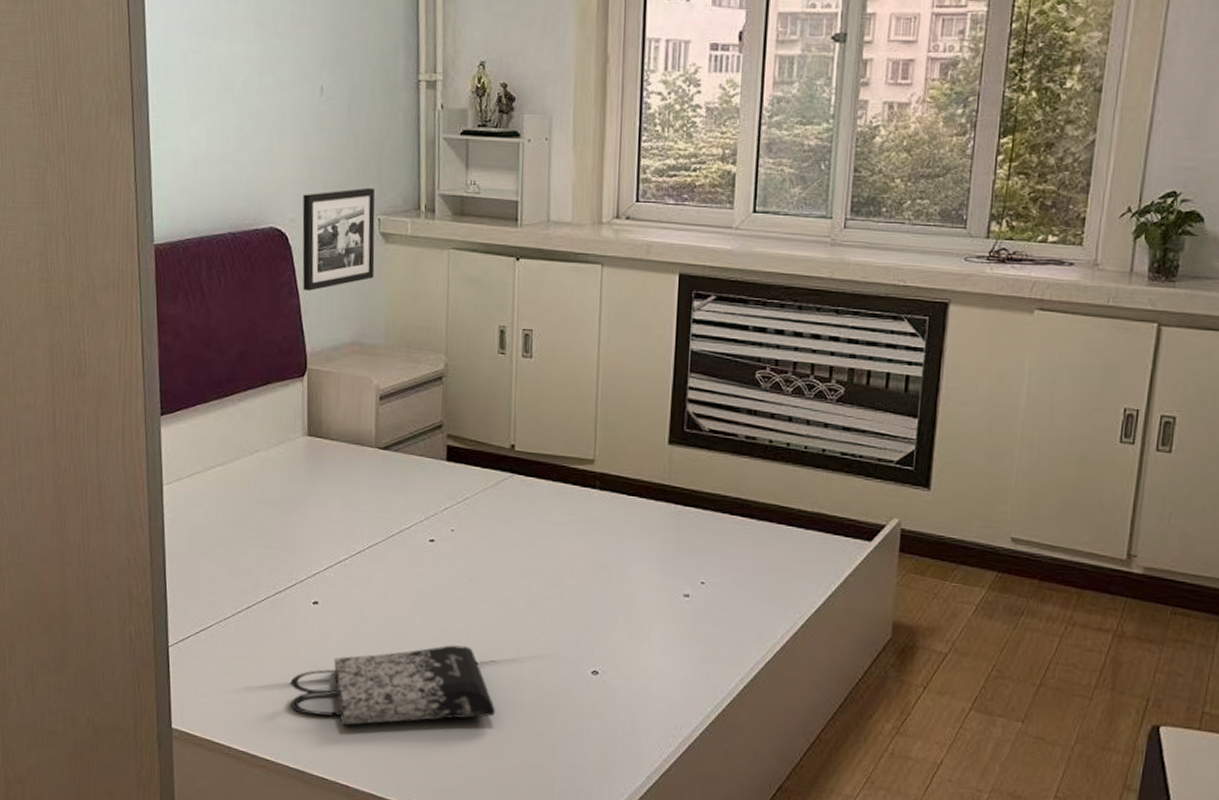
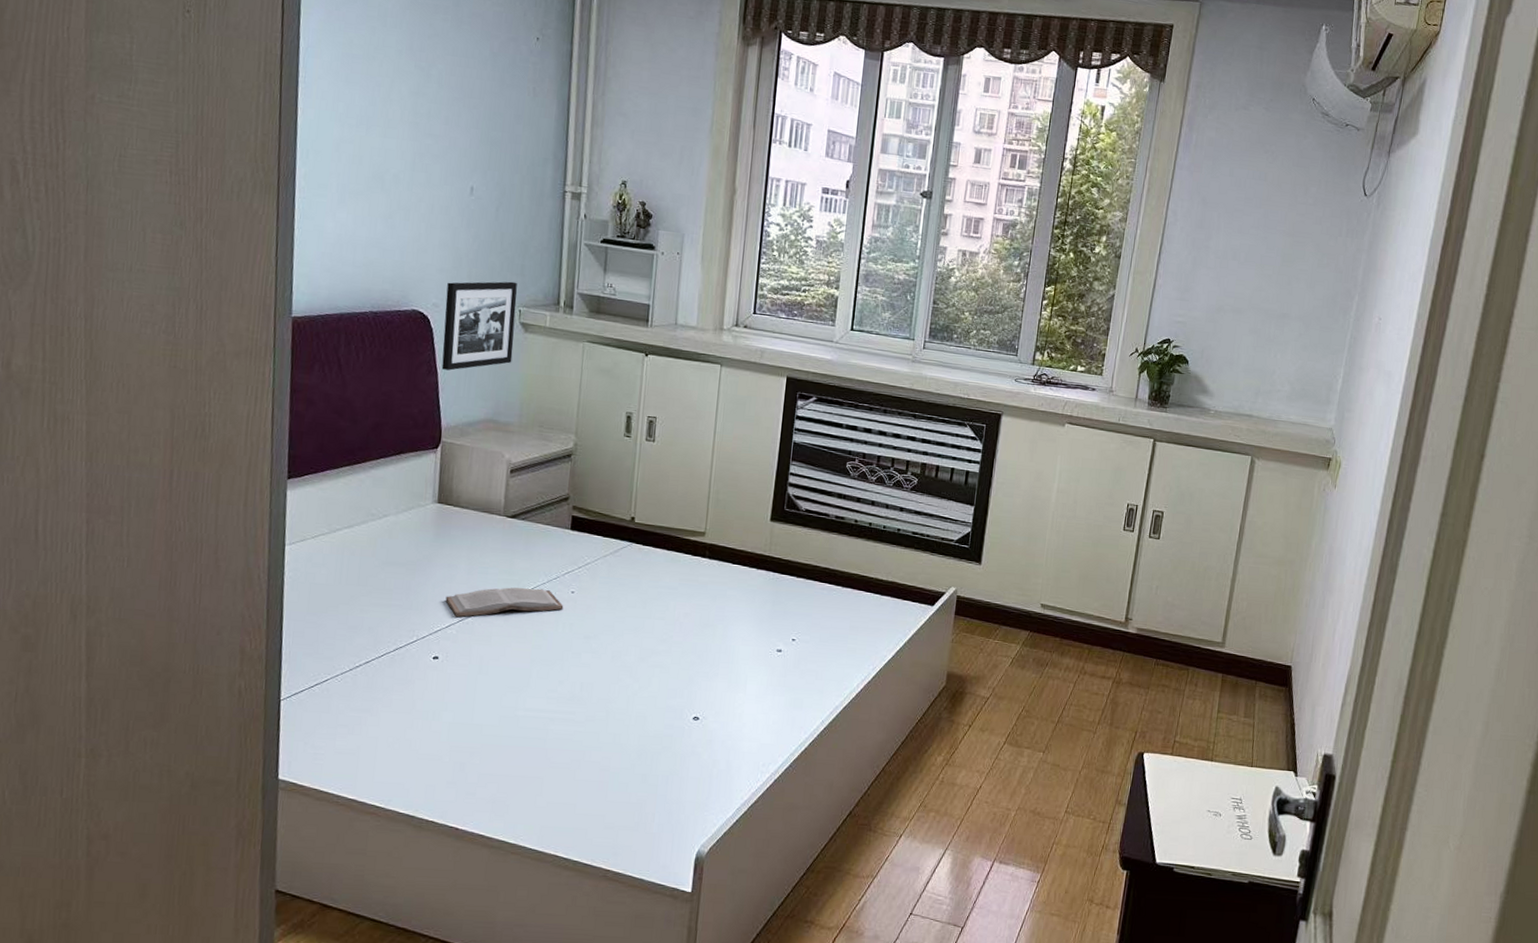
tote bag: present [290,645,496,726] -> none [404,695,604,772]
book: none [322,525,444,559] -> present [445,587,564,617]

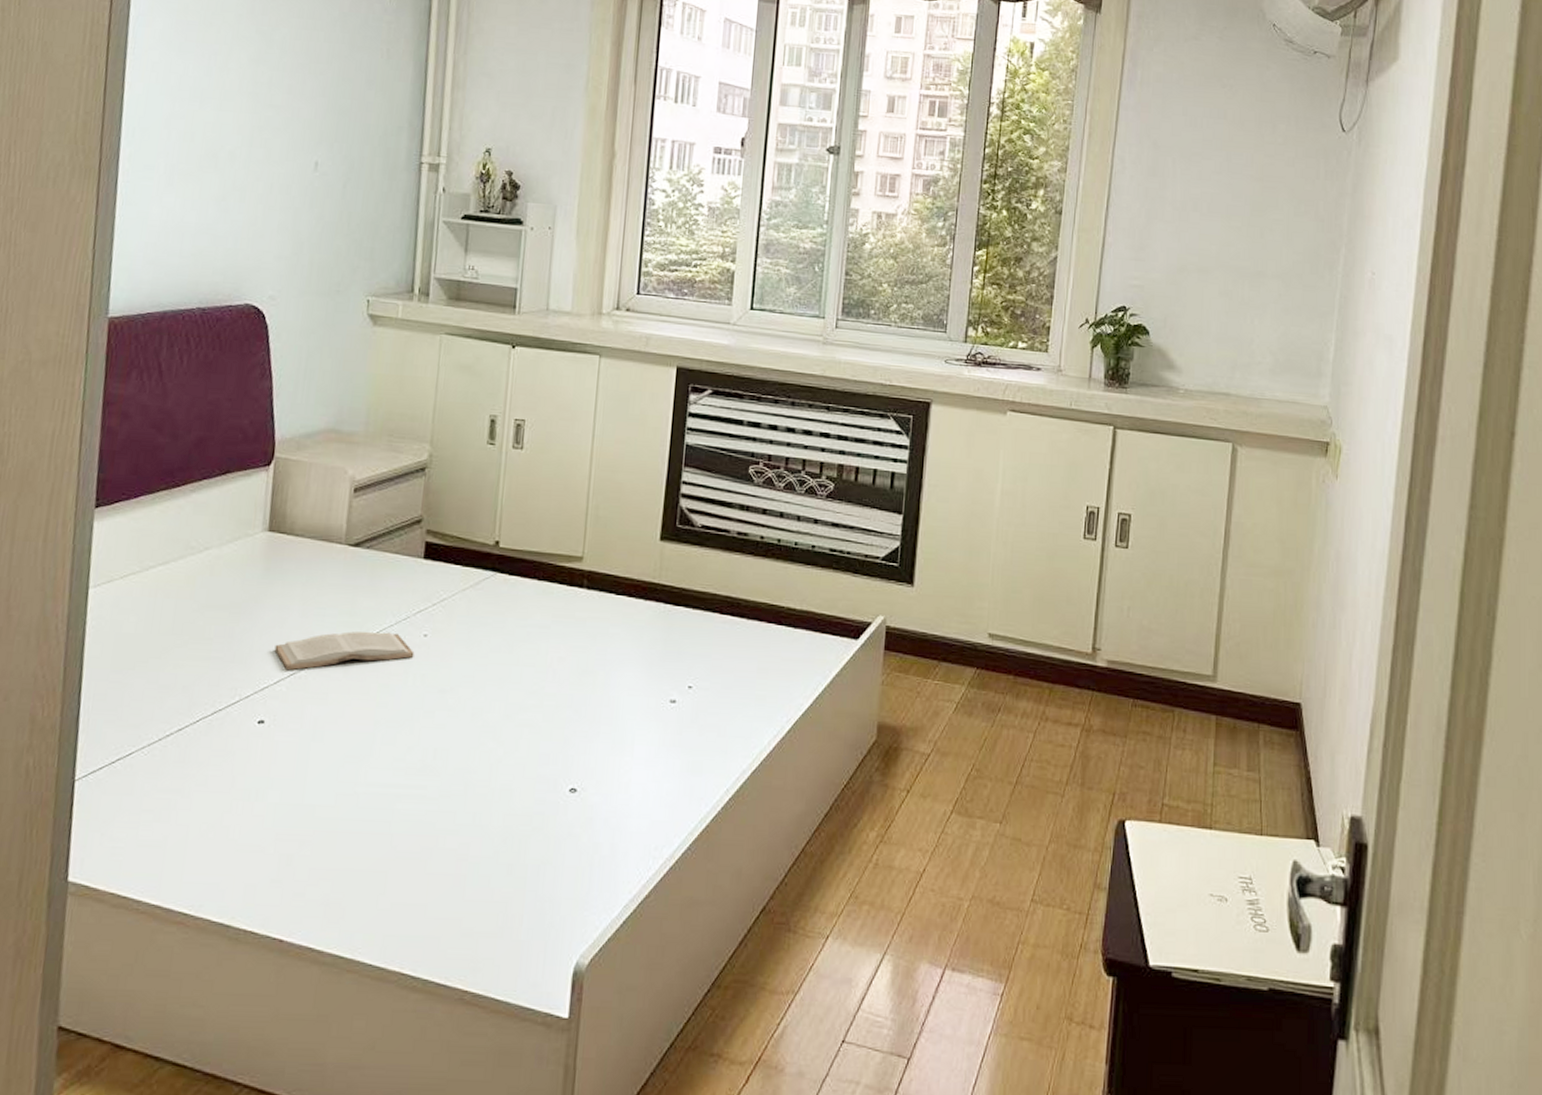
picture frame: present [441,281,517,371] -> none [277,267,366,373]

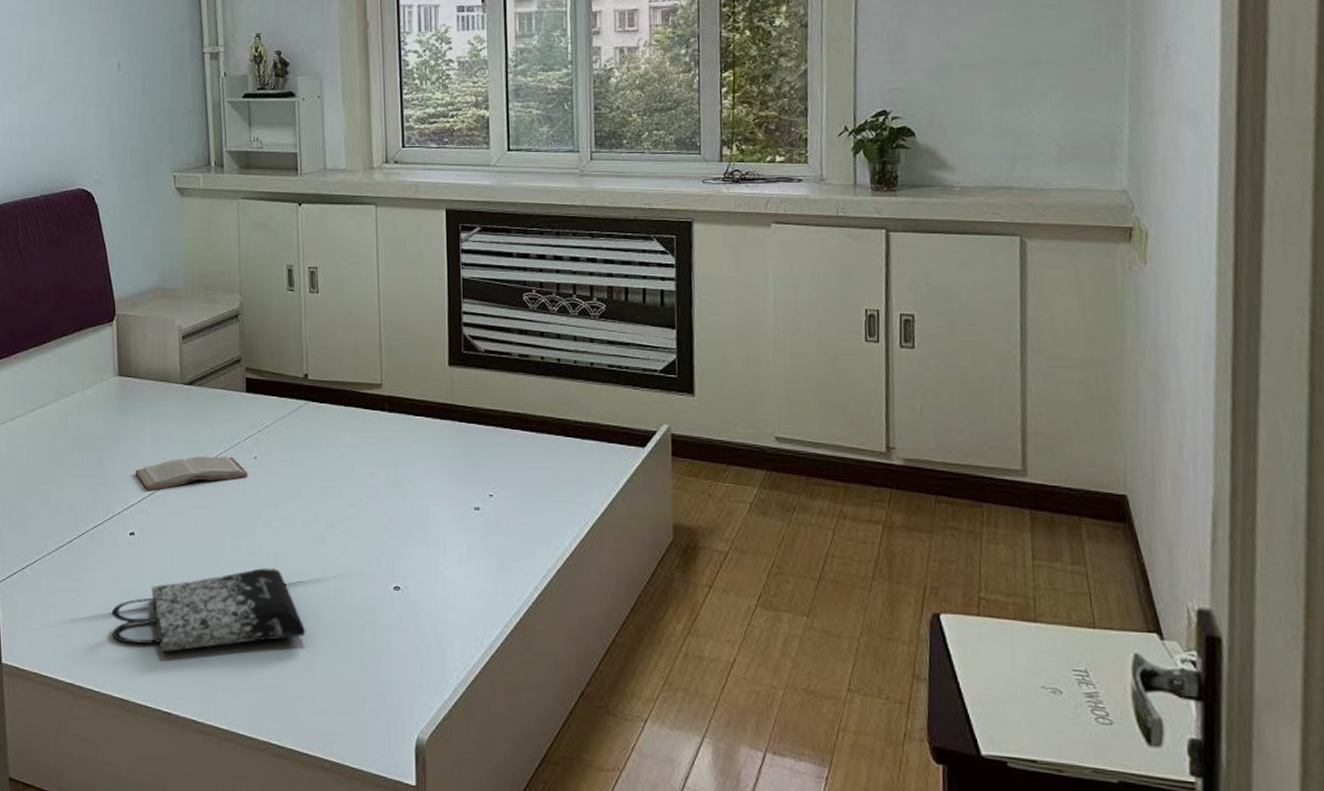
tote bag: none [220,765,462,866] -> present [111,568,306,653]

